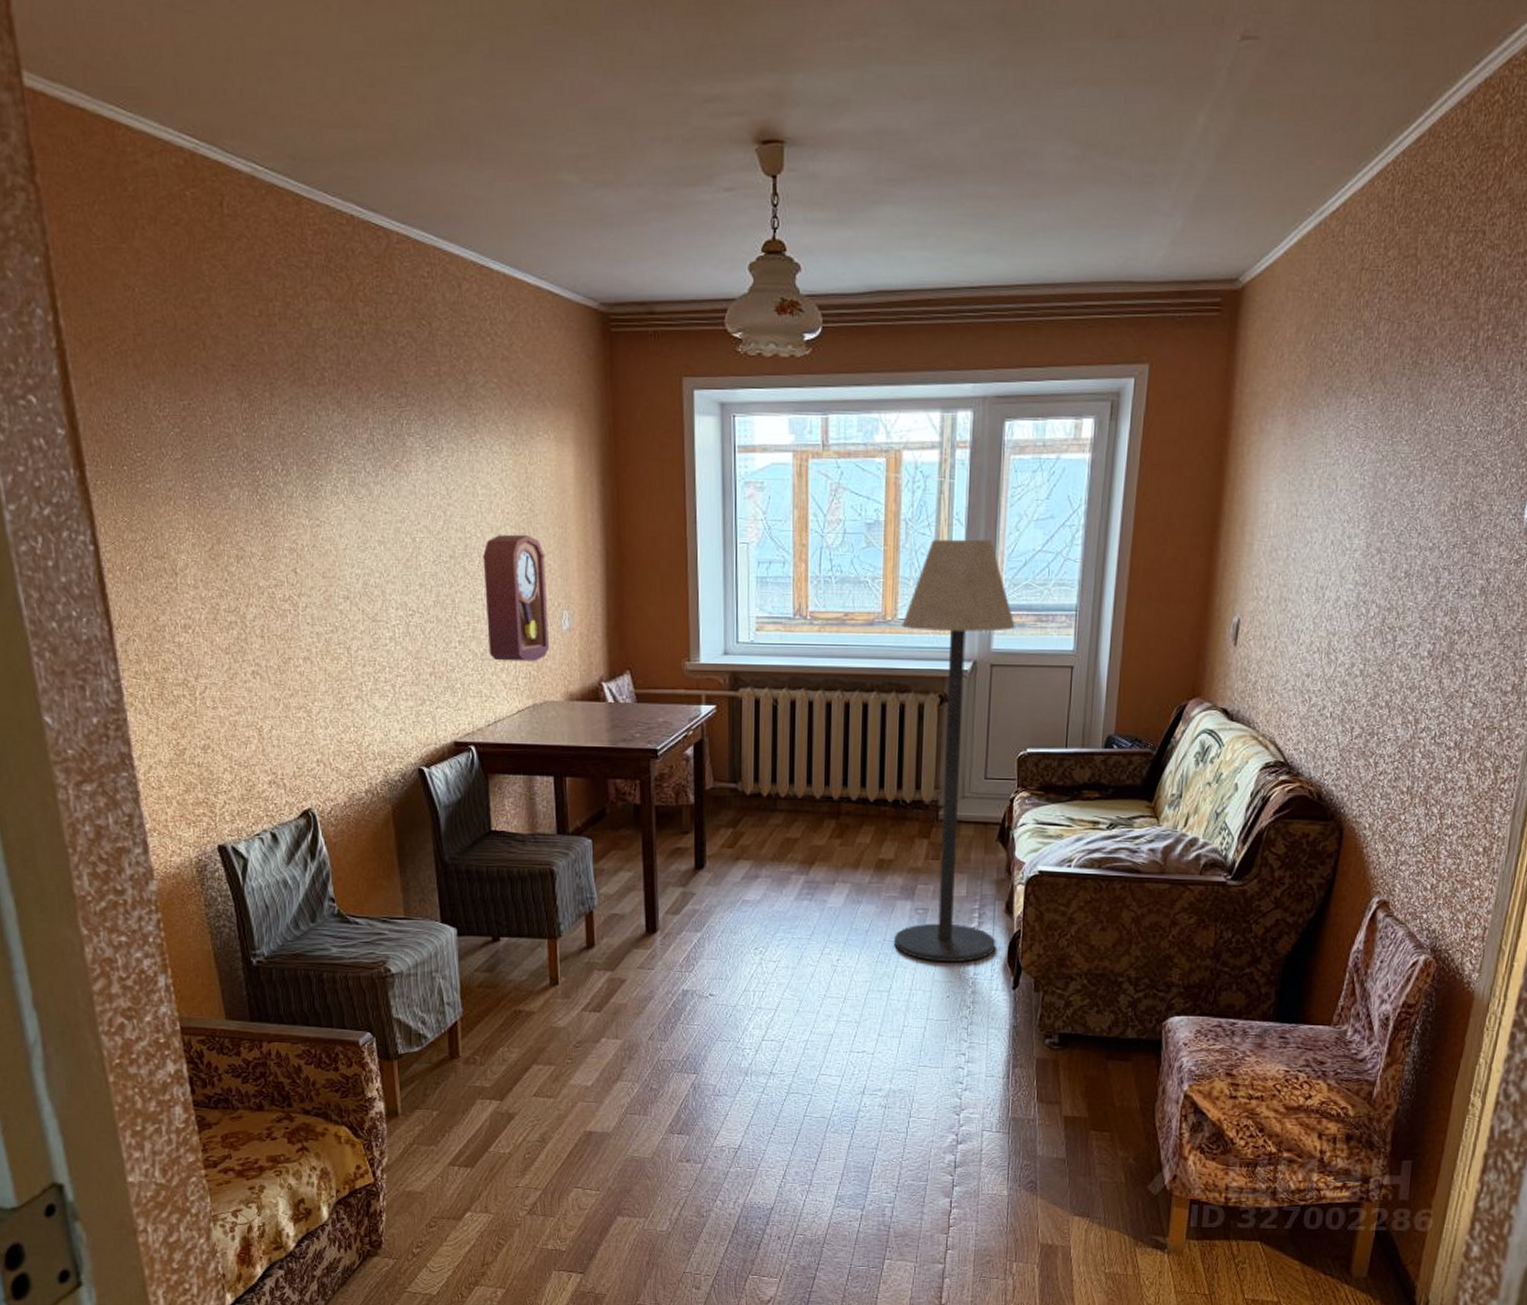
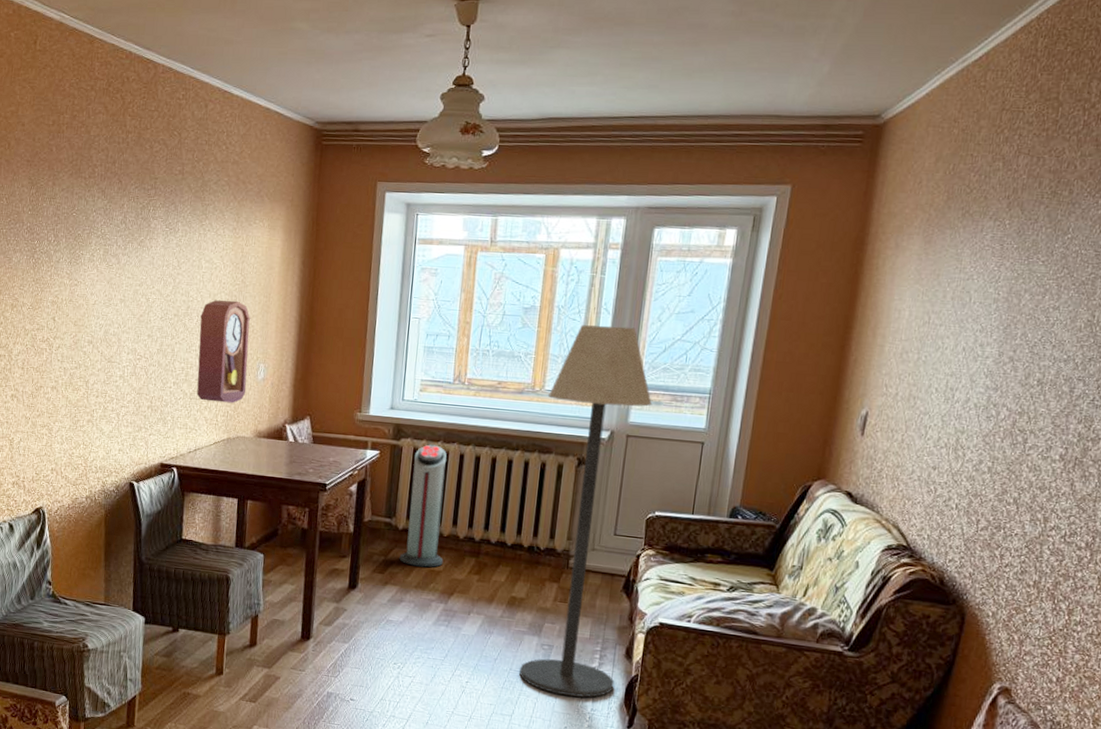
air purifier: none [750,693,800,836] -> present [399,444,447,567]

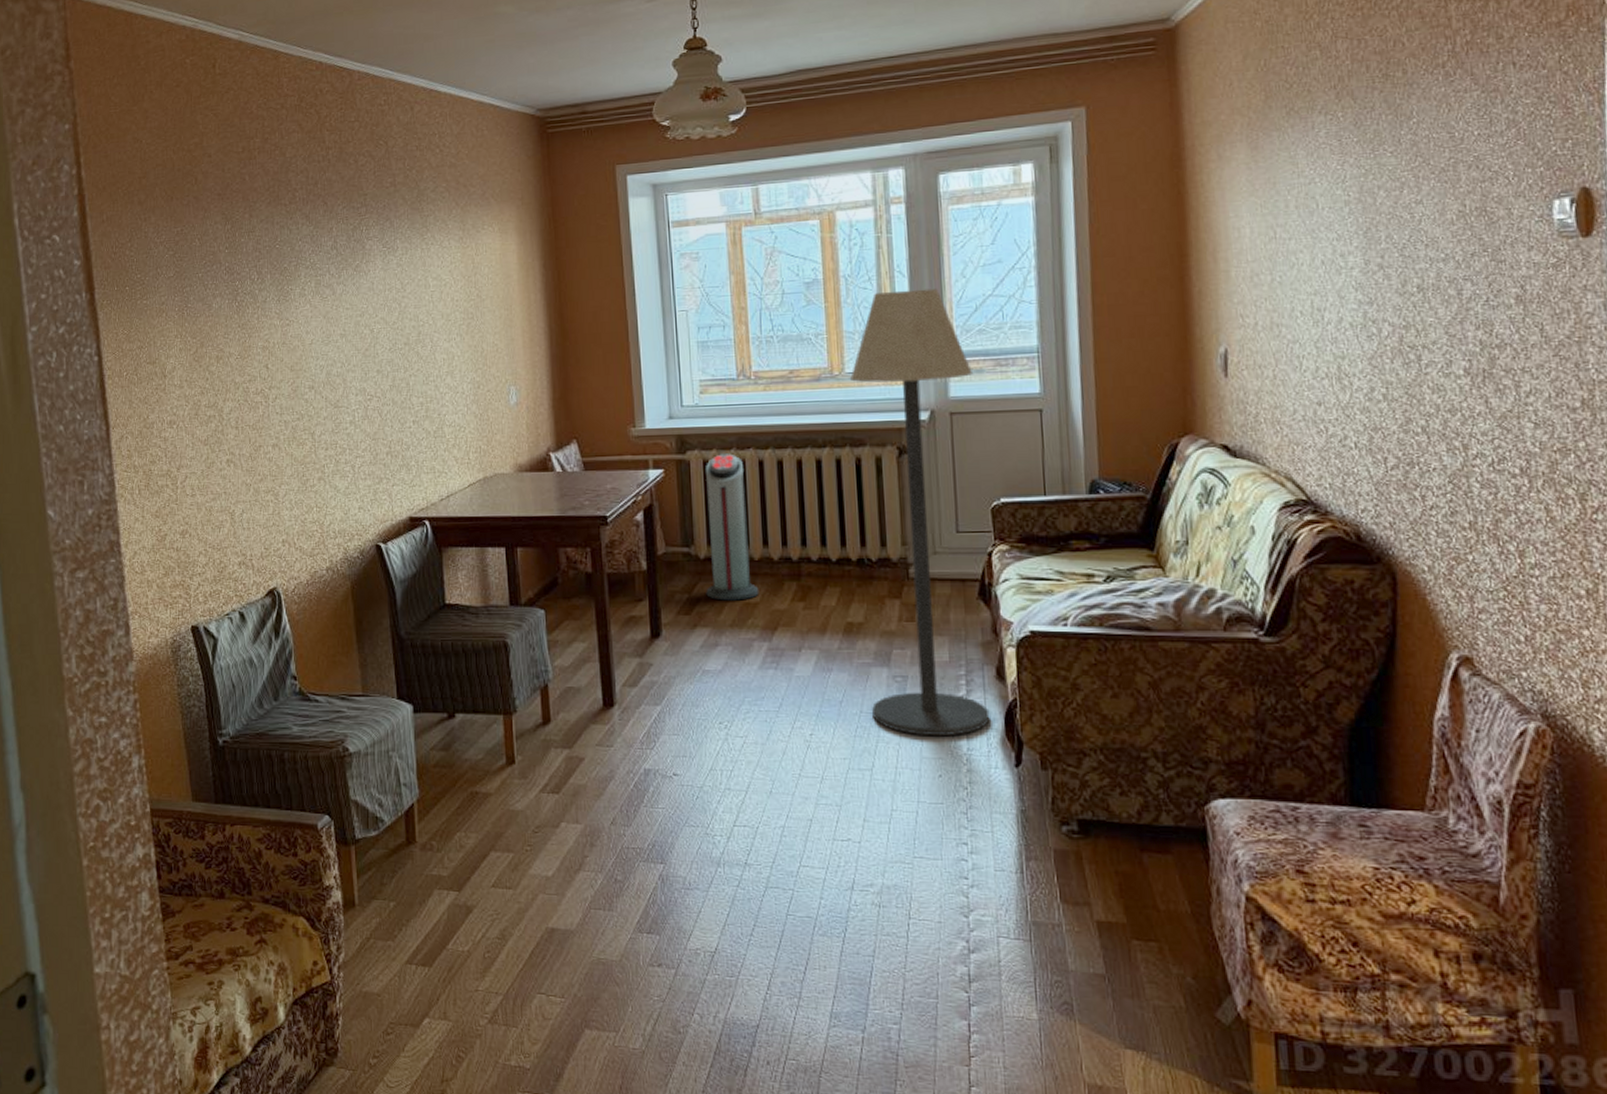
pendulum clock: present [196,300,251,404] -> none [435,318,499,438]

